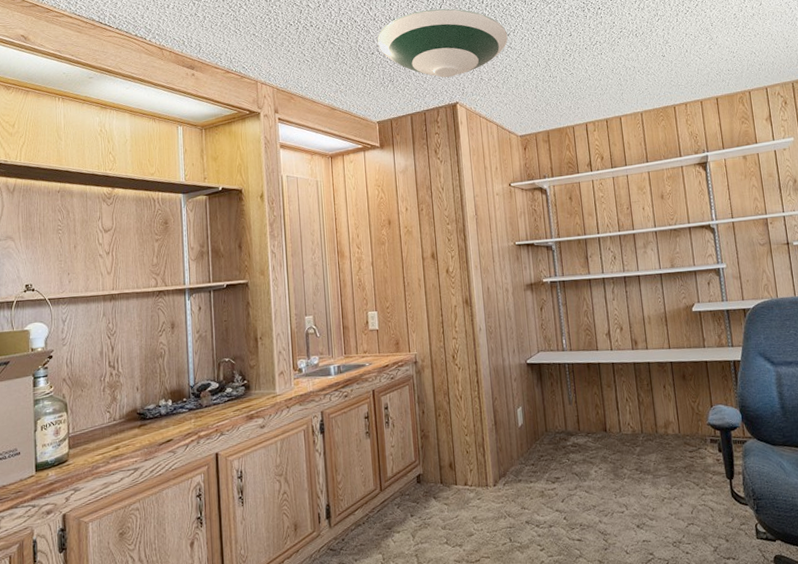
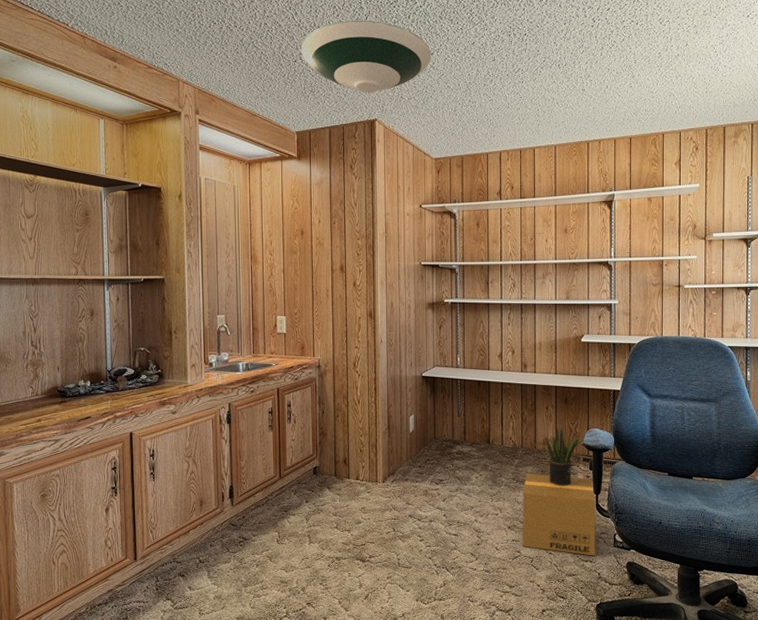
cardboard box: none [648,461,738,552] -> present [522,473,595,556]
potted plant: none [665,405,707,473] -> present [544,425,583,486]

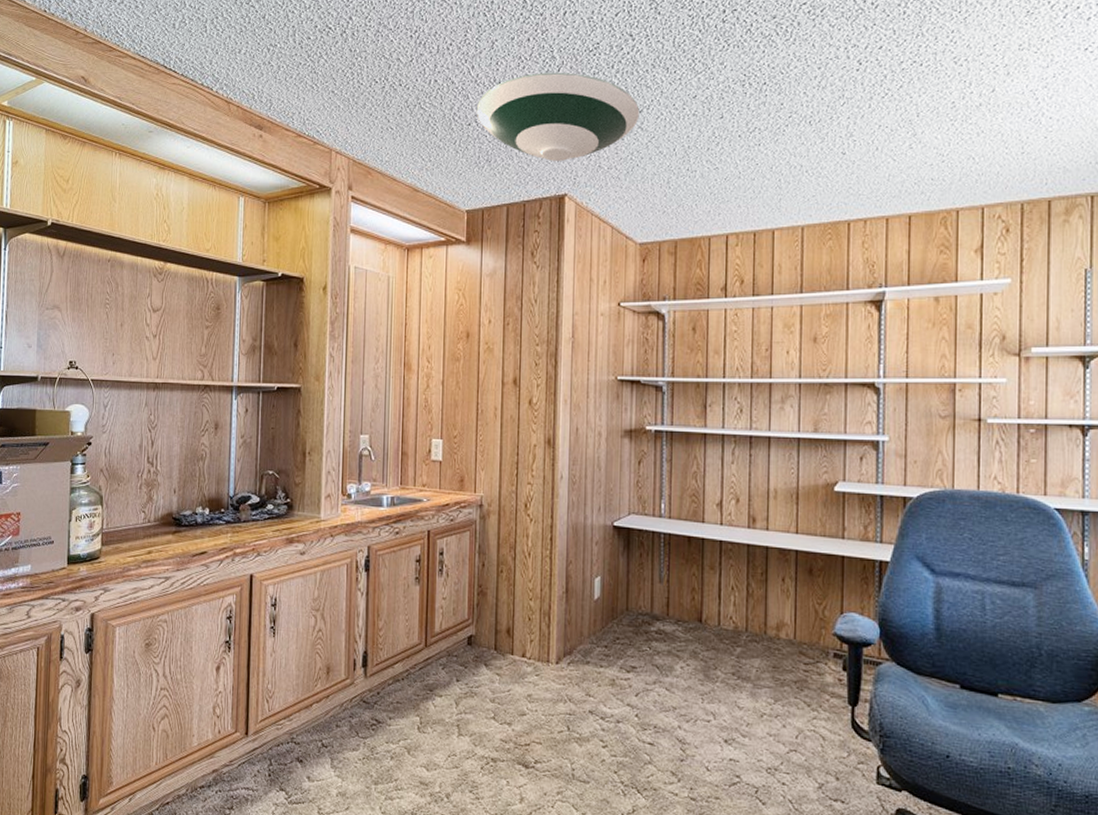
cardboard box: present [522,473,595,556] -> none [744,667,851,794]
potted plant: present [544,425,583,486] -> none [778,605,834,690]

